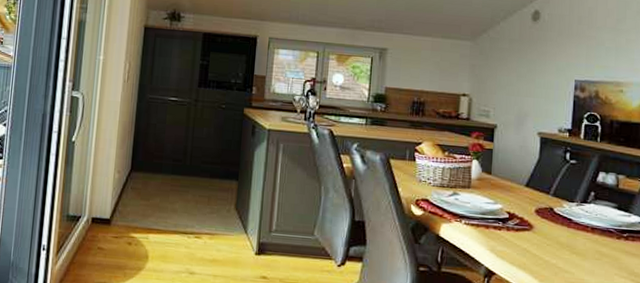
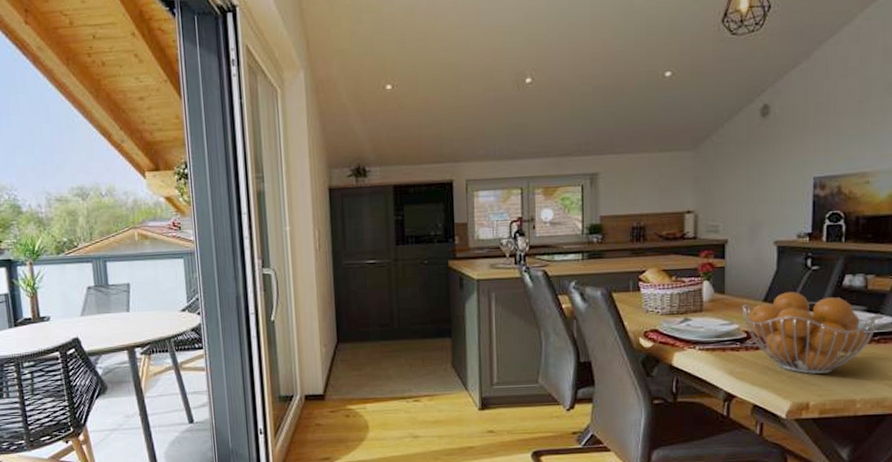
fruit basket: none [506,180,628,263] -> present [743,292,879,374]

